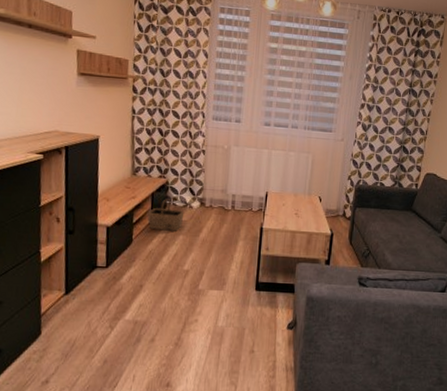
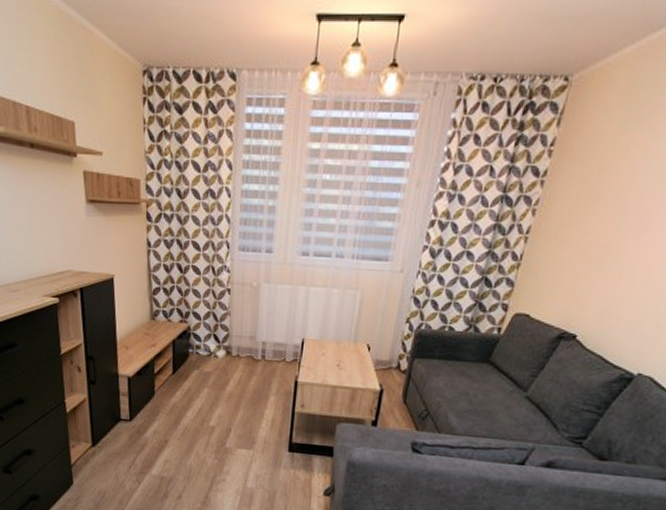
basket: present [147,199,185,231] -> none [168,347,209,384]

